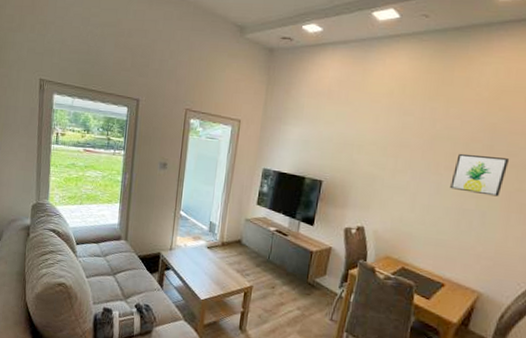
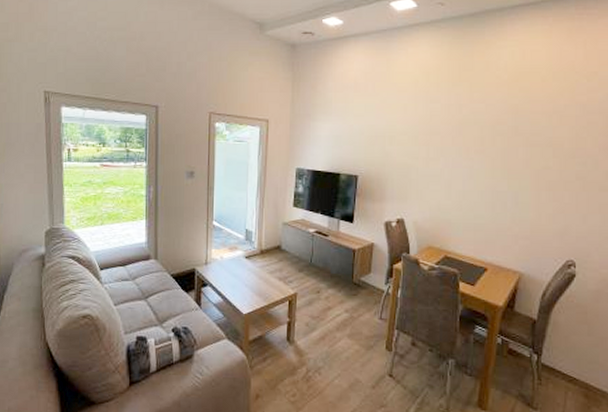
wall art: present [450,153,510,197] -> none [482,136,534,176]

